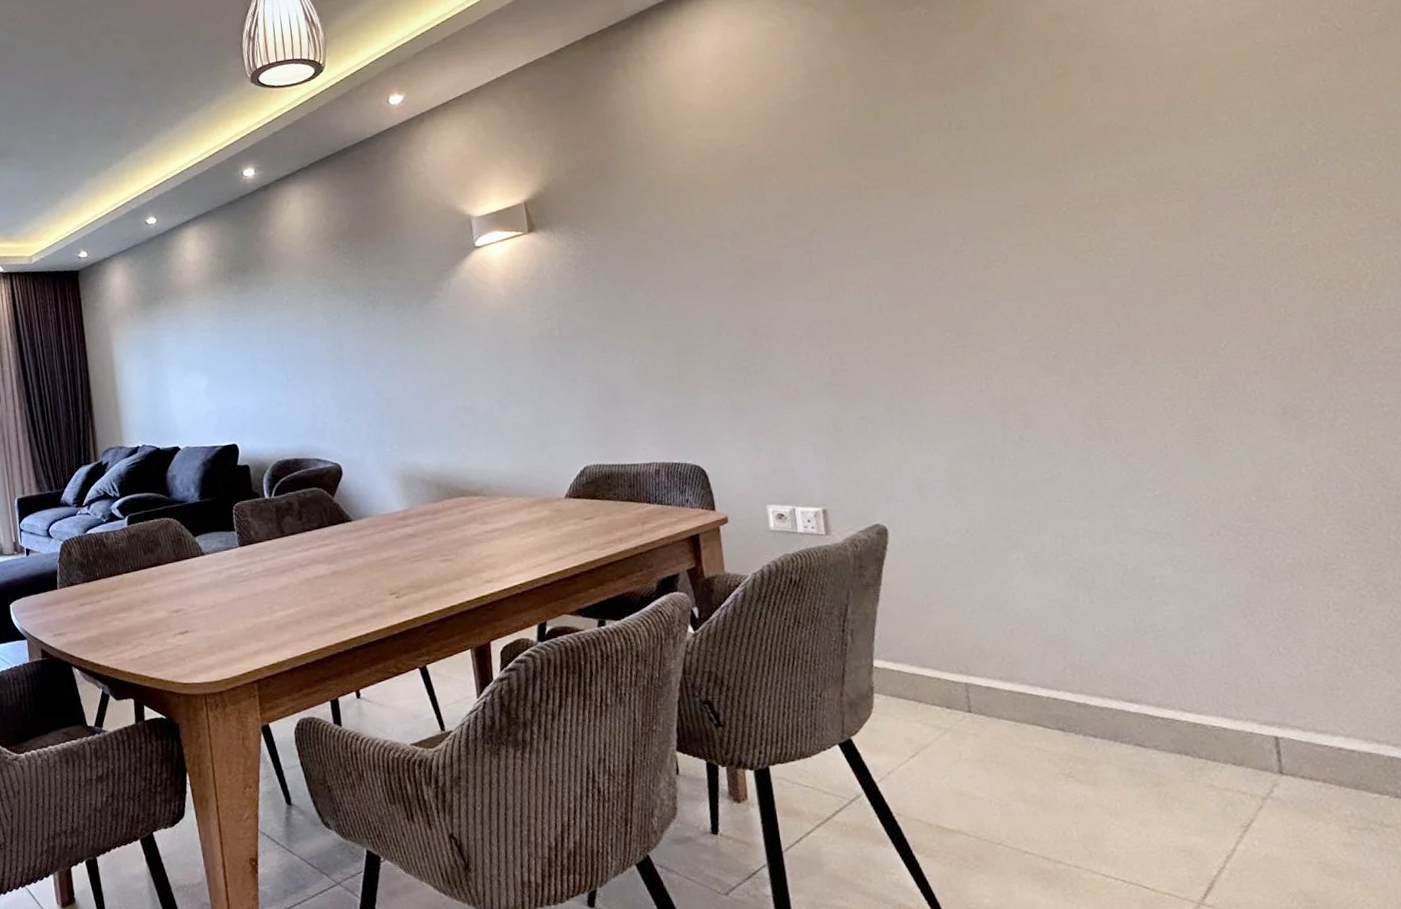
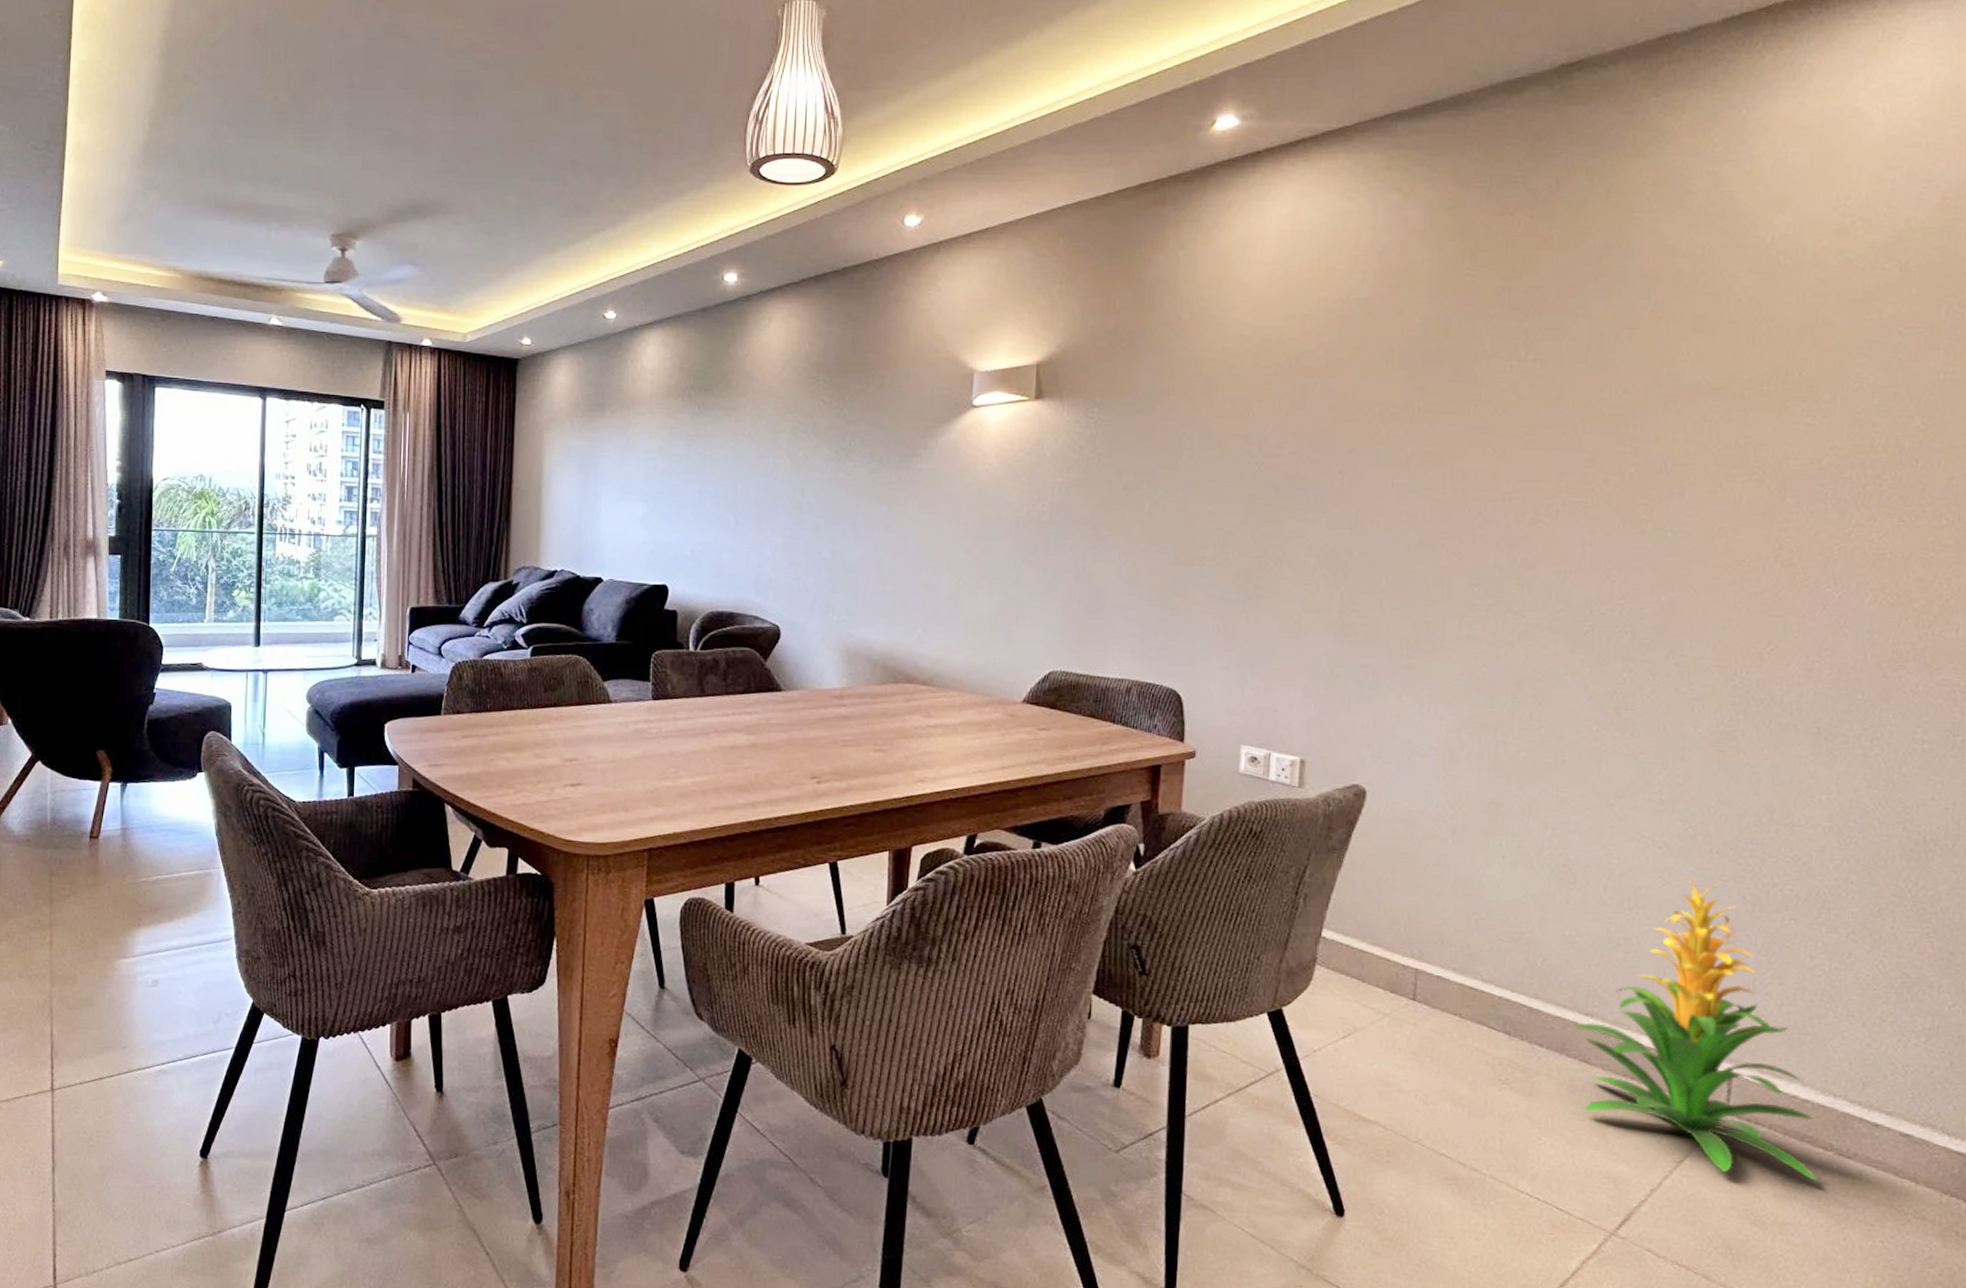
indoor plant: none [1120,558,1381,830] -> present [1572,873,1818,1182]

